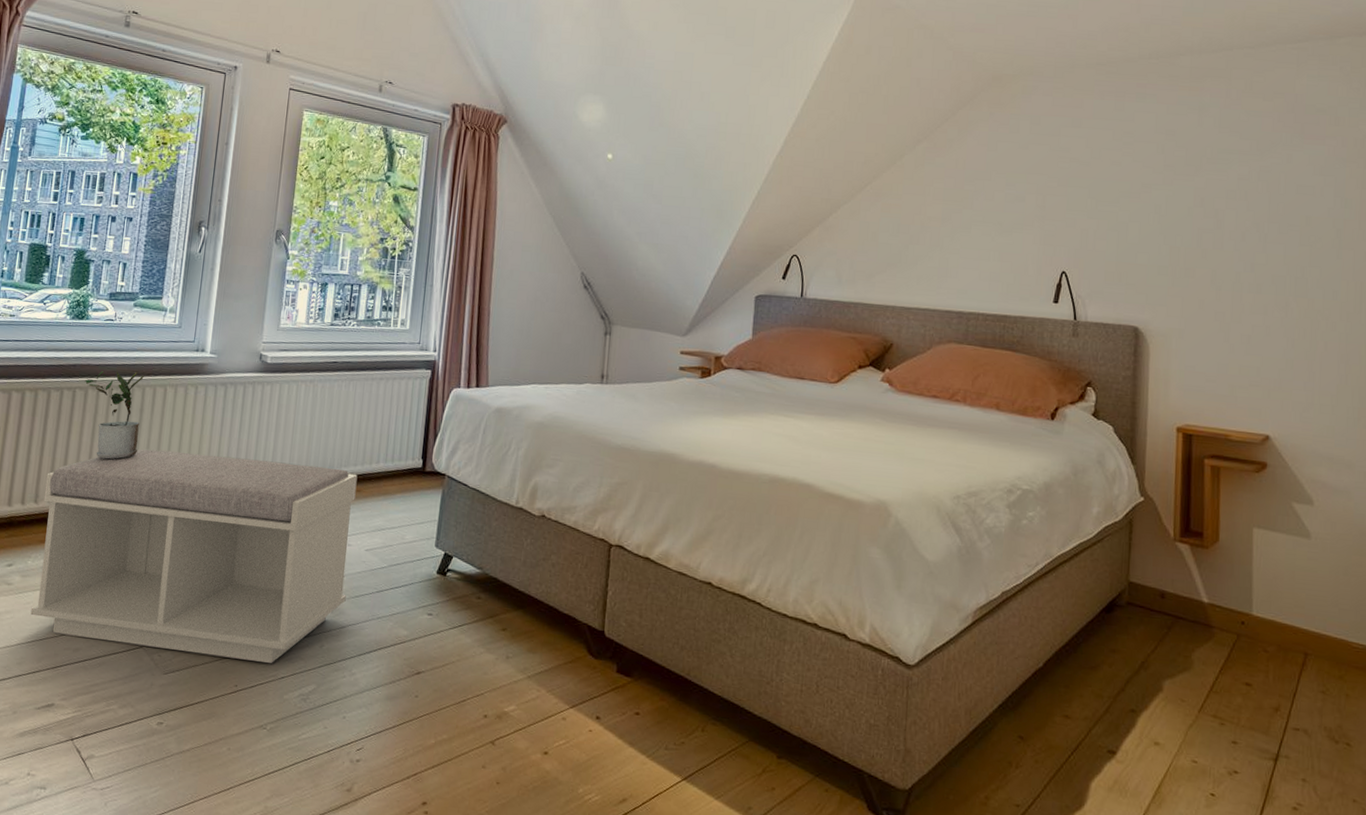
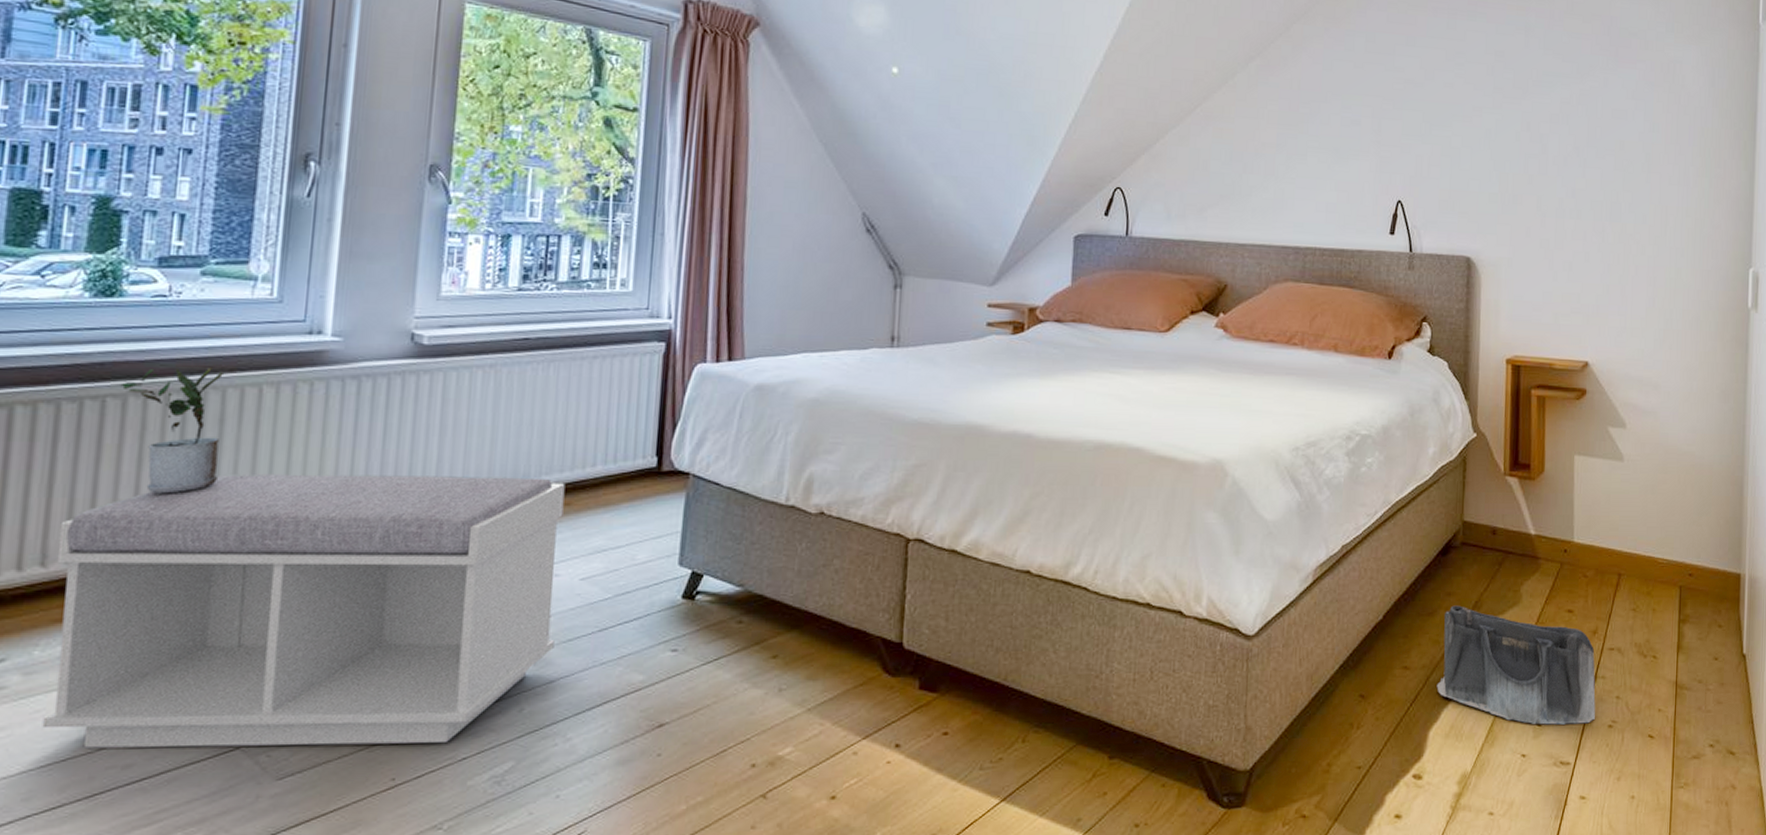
saddlebag: none [1099,662,1278,802] -> present [1436,605,1596,725]

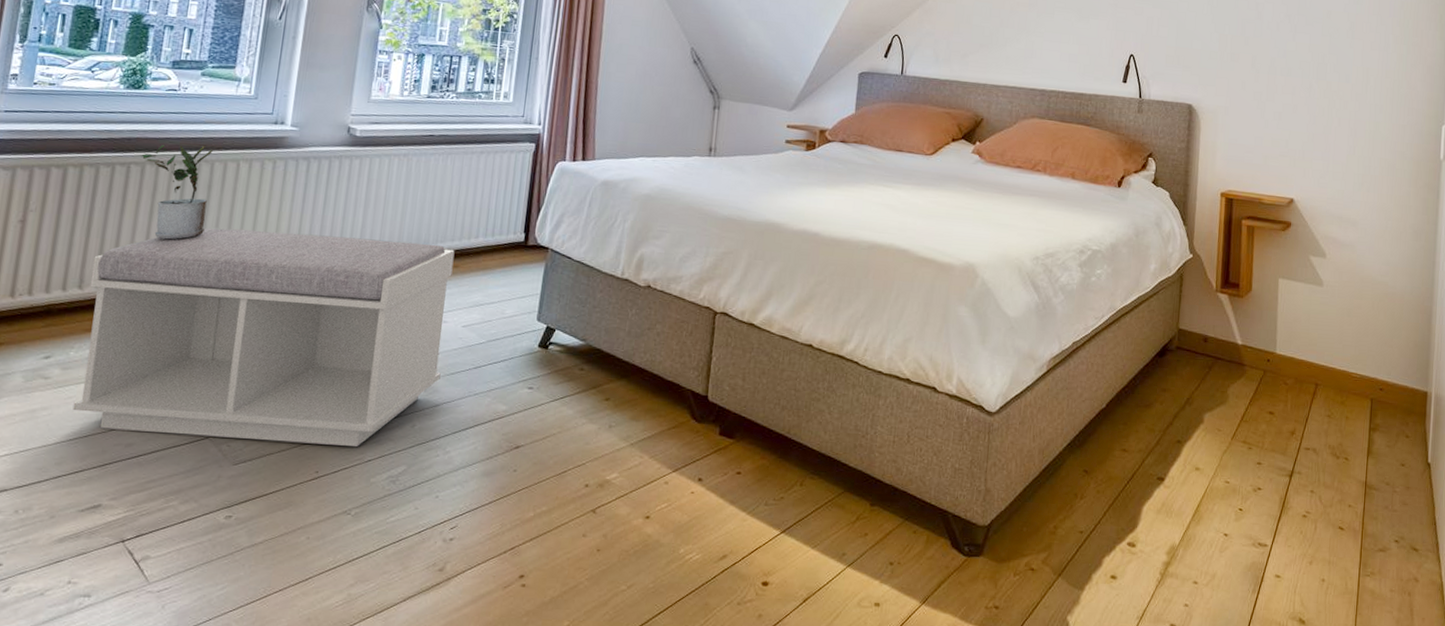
saddlebag: present [1436,605,1596,725] -> none [1151,400,1292,512]

